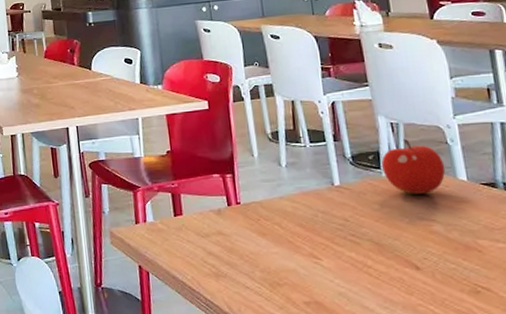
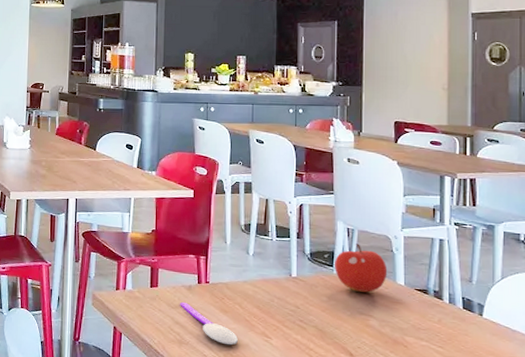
spoon: none [210,228,283,273] -> present [180,302,238,346]

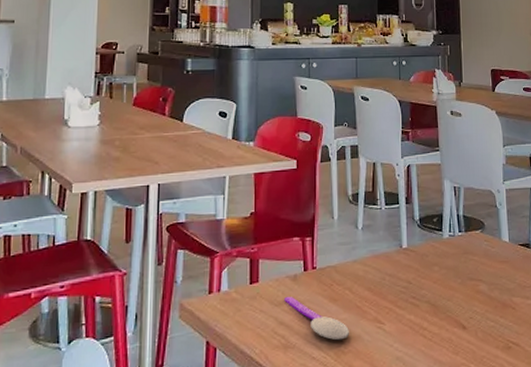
fruit: present [335,243,388,293] -> none [444,202,493,256]

